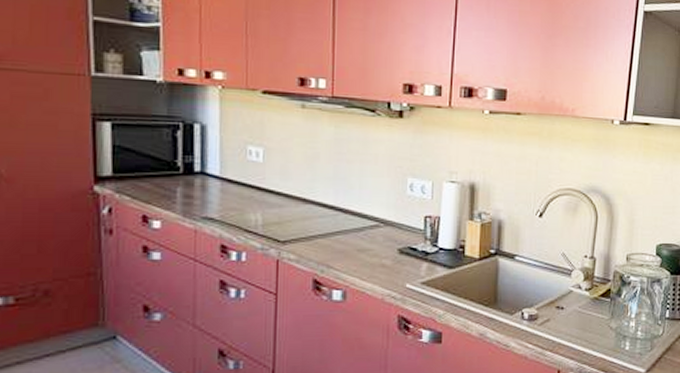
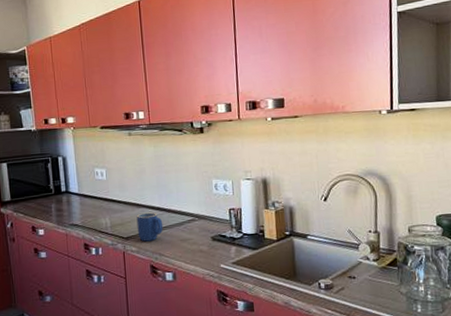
mug: none [300,211,337,248] -> present [136,212,163,242]

